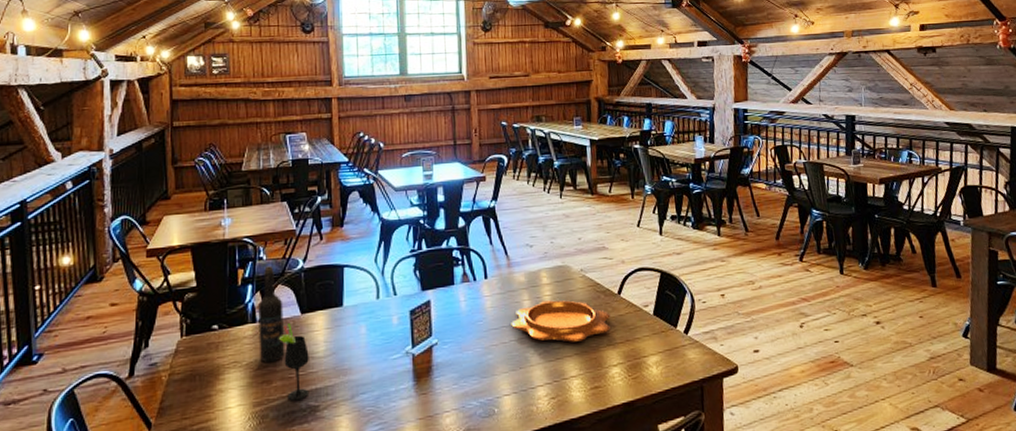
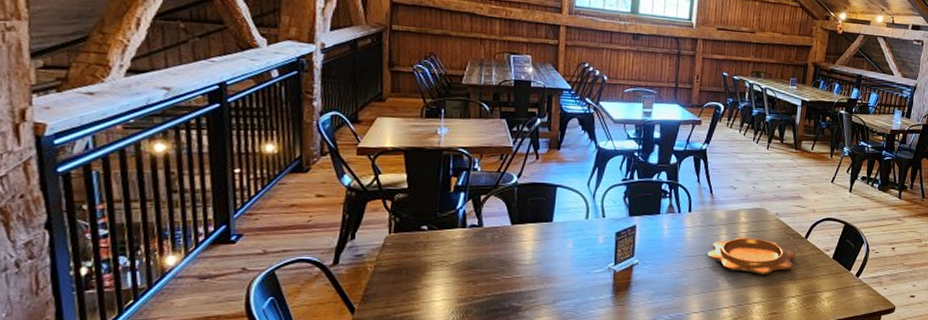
wine bottle: present [258,266,285,363] -> none [467,177,495,265]
wine glass: present [278,323,310,401] -> none [486,232,516,301]

